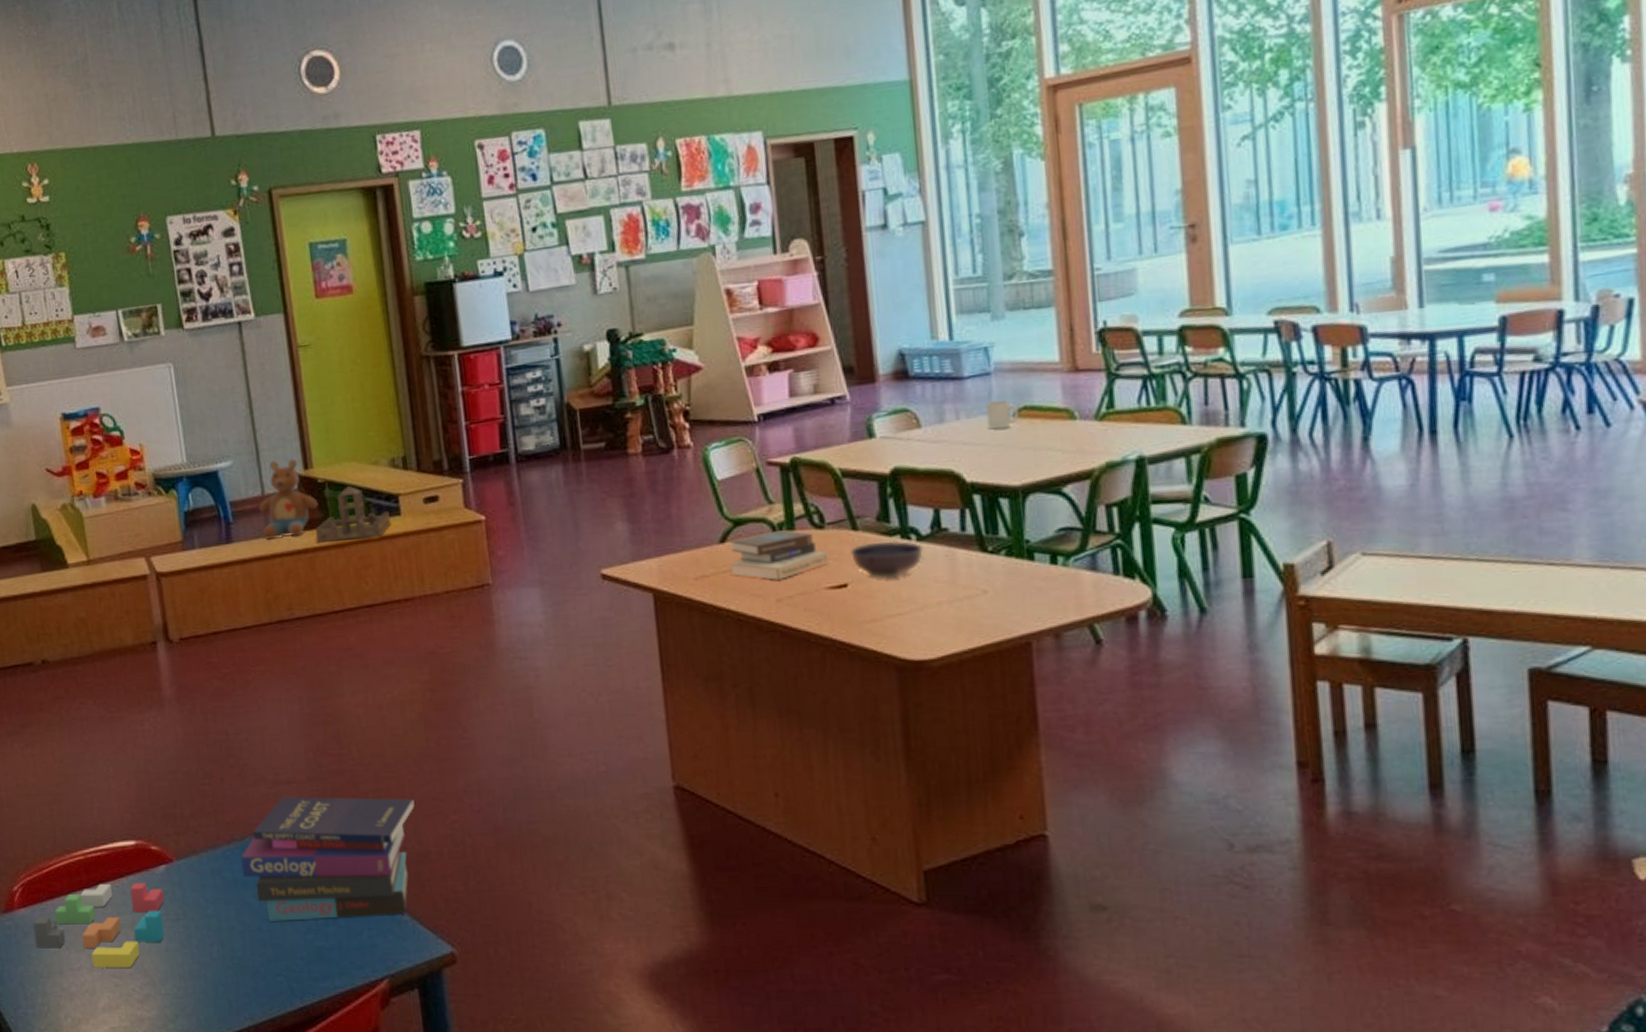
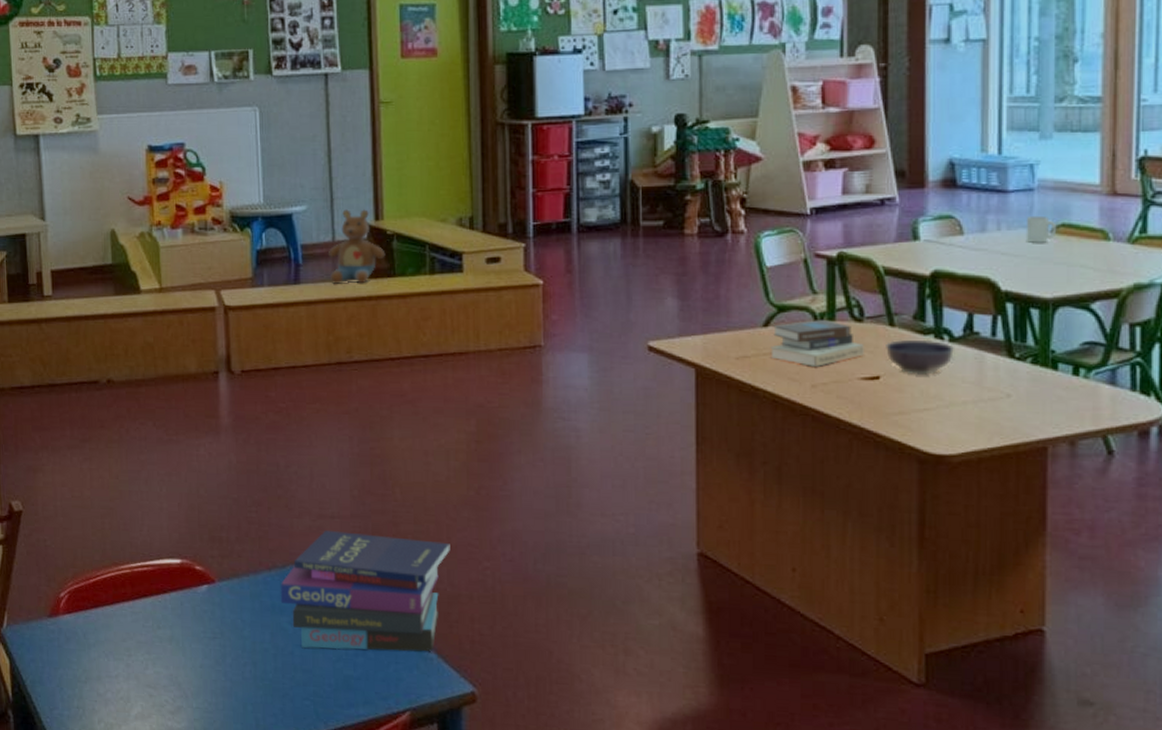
toy blocks: present [33,882,165,968] -> none [76,597,204,680]
toy block set: present [315,485,392,543] -> none [380,239,454,293]

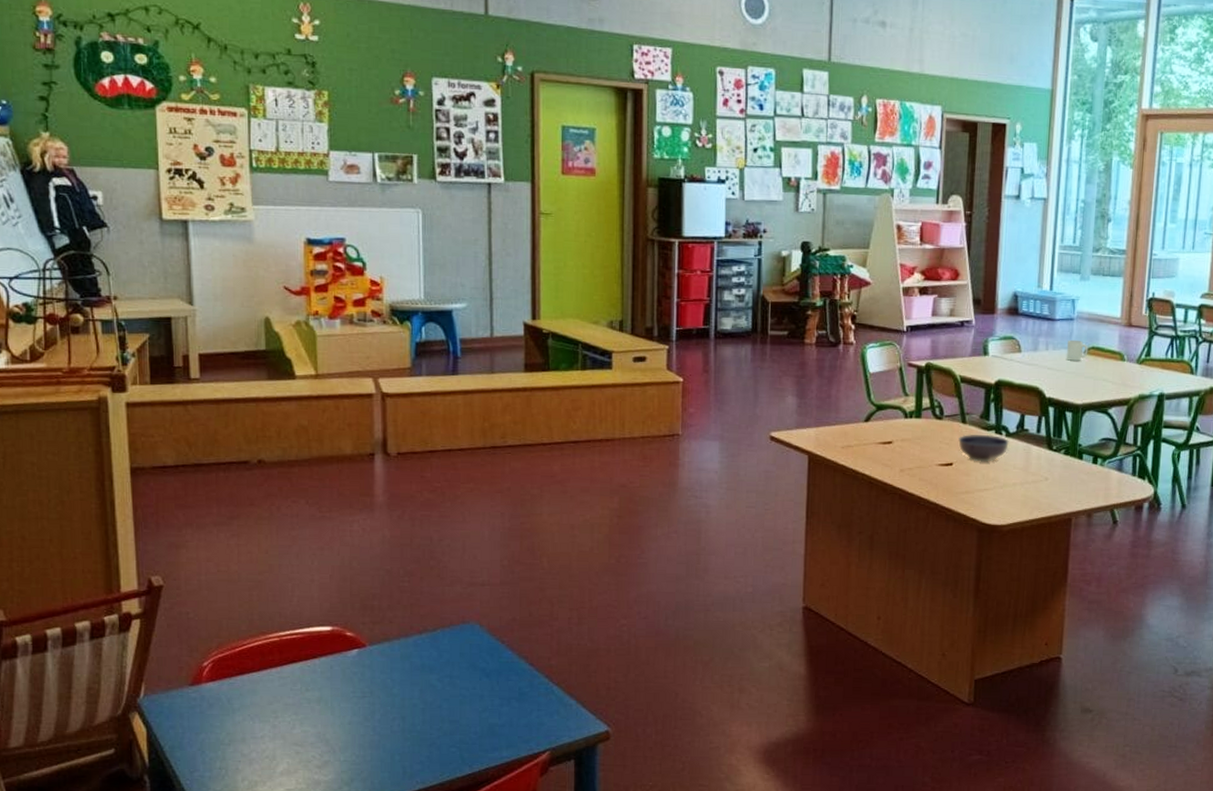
books: present [280,531,450,652] -> none [430,597,592,701]
stuffed toy: present [329,209,386,284] -> none [487,308,541,377]
books: present [770,320,864,367] -> none [869,417,942,455]

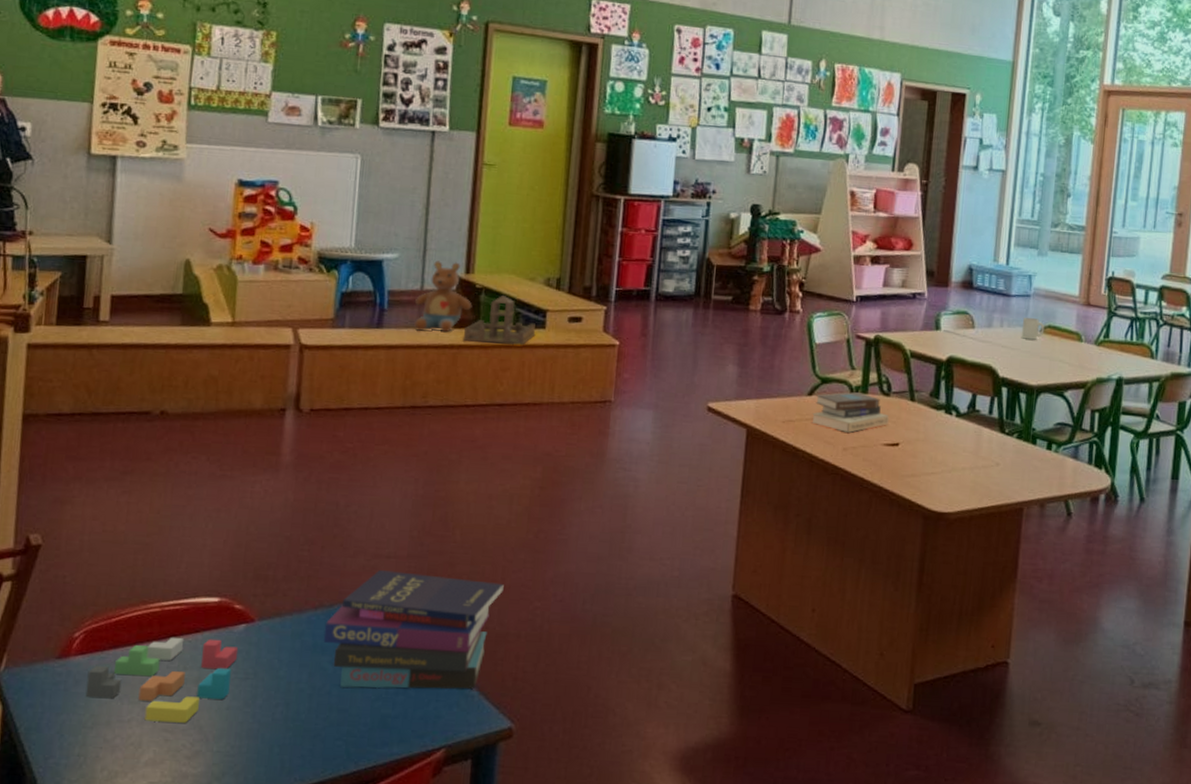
toy blocks: none [219,662,354,737] -> present [85,637,239,723]
books: none [430,597,592,701] -> present [323,570,504,690]
stuffed toy: none [487,308,541,377] -> present [414,260,472,333]
toy block set: none [534,338,603,385] -> present [462,294,536,345]
books: none [869,417,942,455] -> present [811,392,889,433]
bowl: present [958,434,1009,462] -> none [906,413,959,444]

